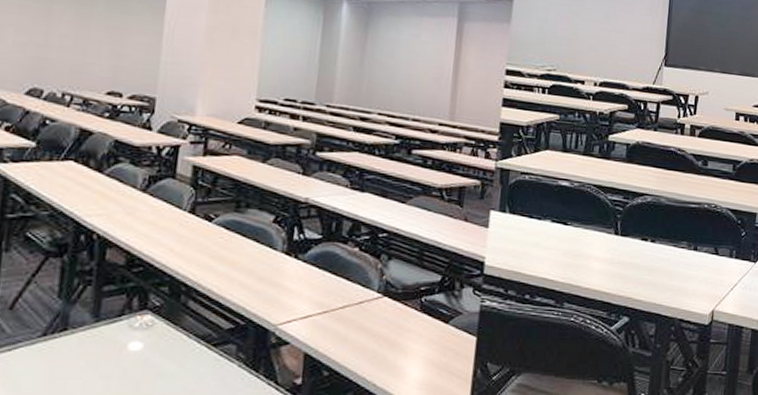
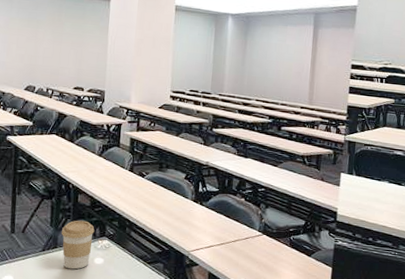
coffee cup: none [75,287,131,361] -> present [61,220,95,270]

